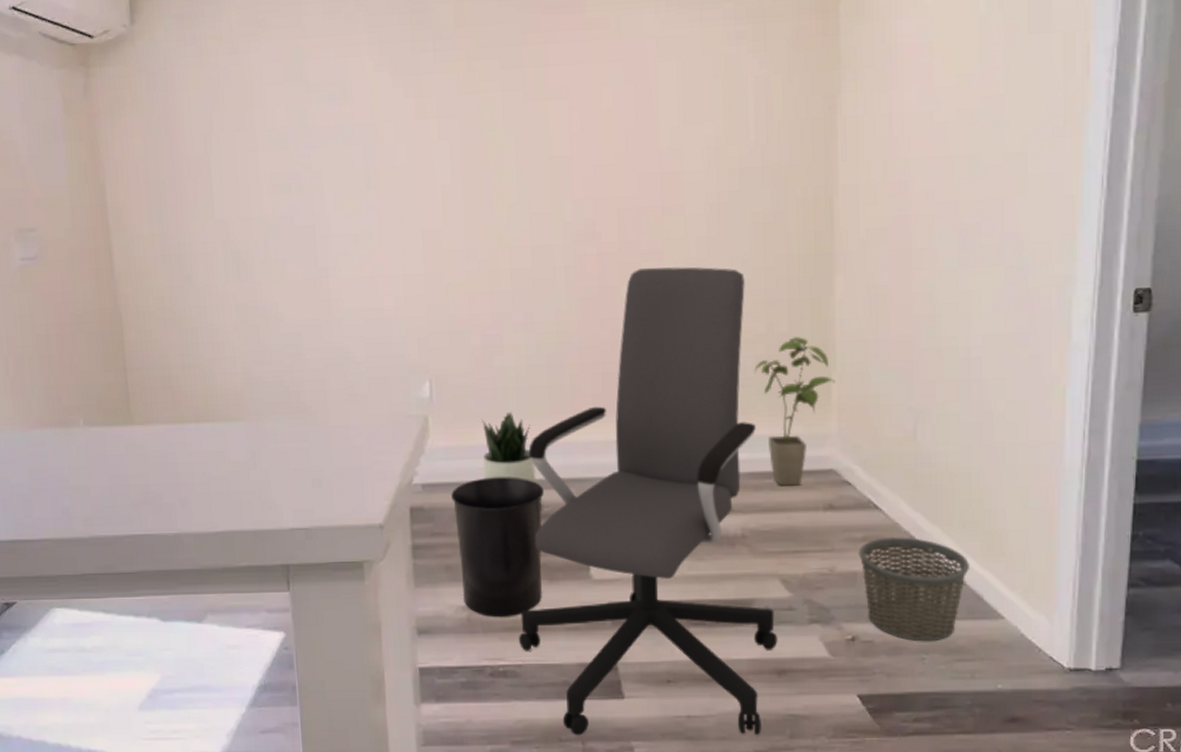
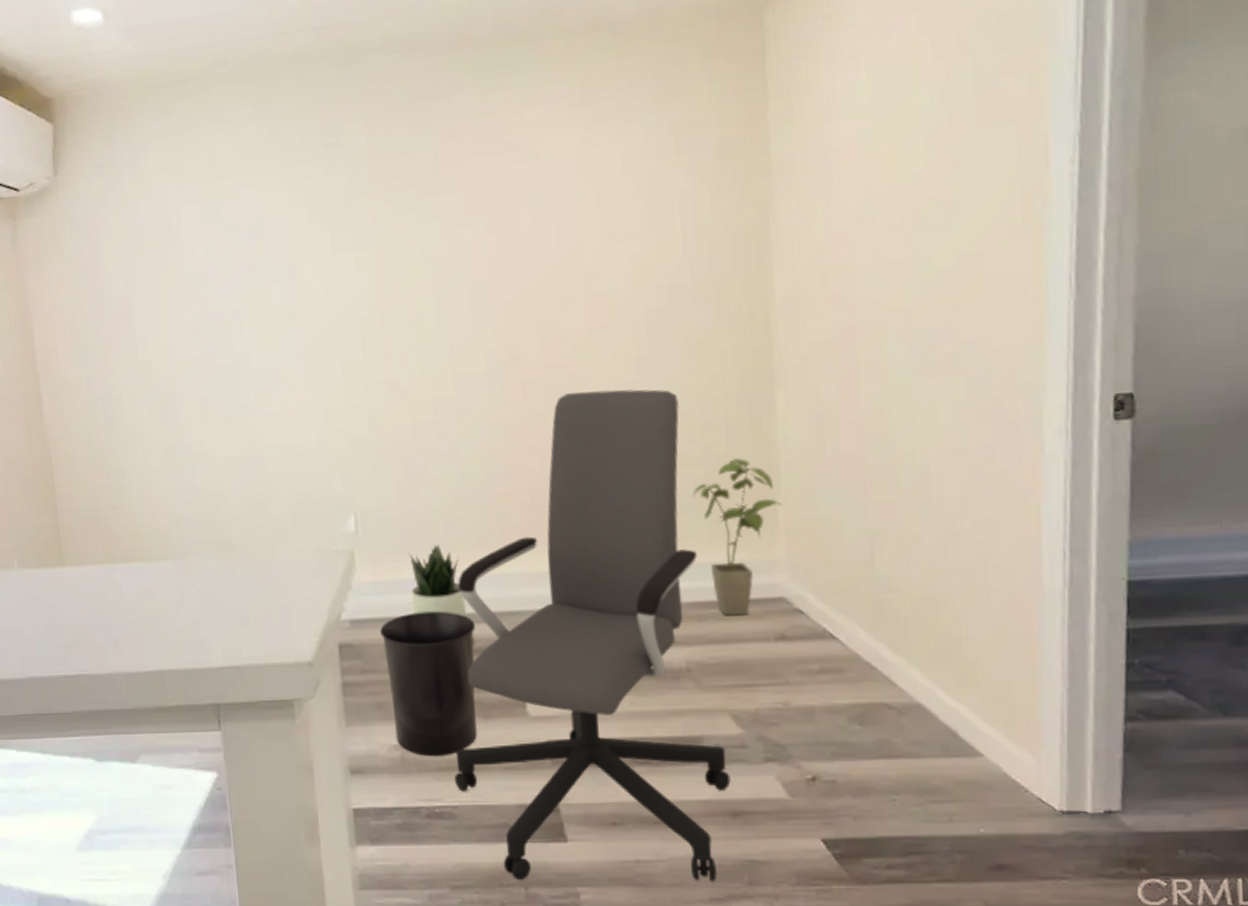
basket: present [858,536,971,641] -> none [815,667,942,781]

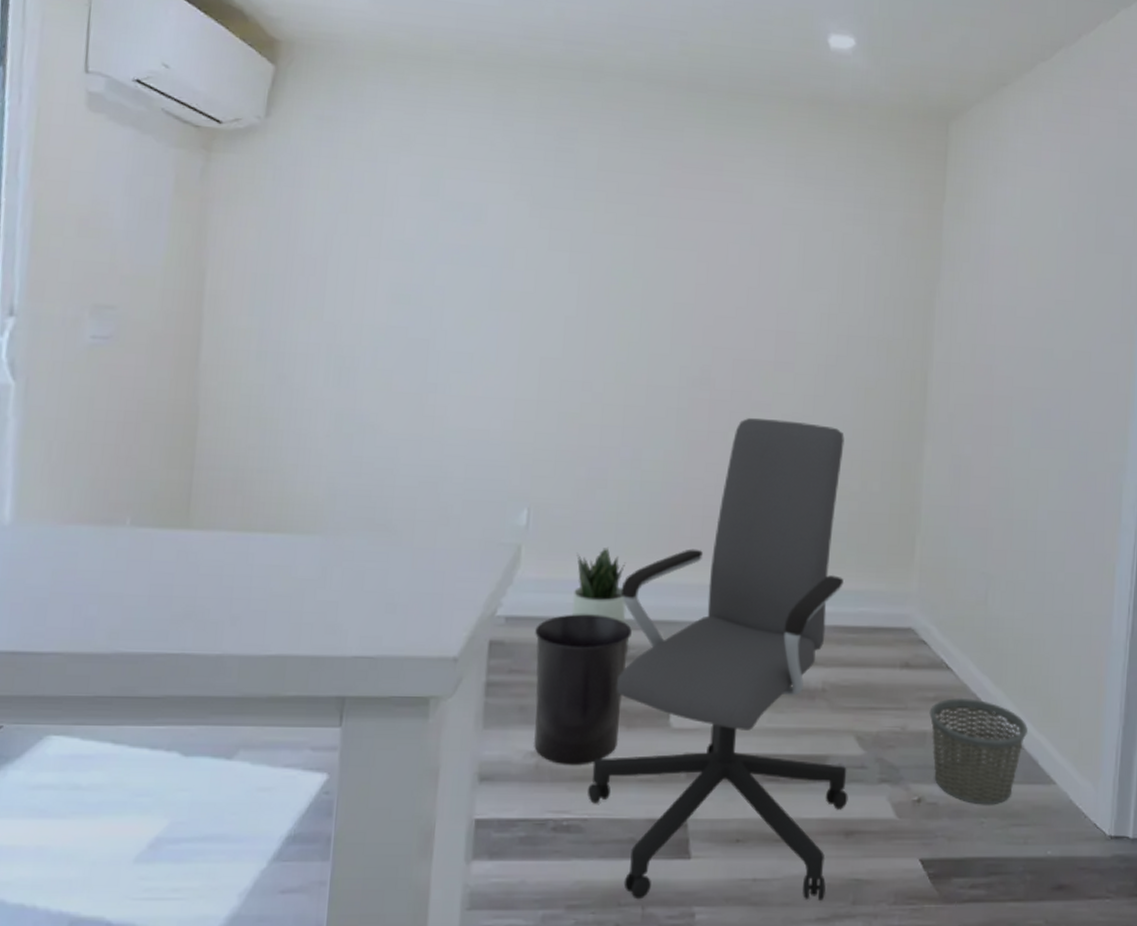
house plant: present [692,457,782,616] -> none [846,496,919,642]
basket: none [815,667,942,781] -> present [929,697,1028,804]

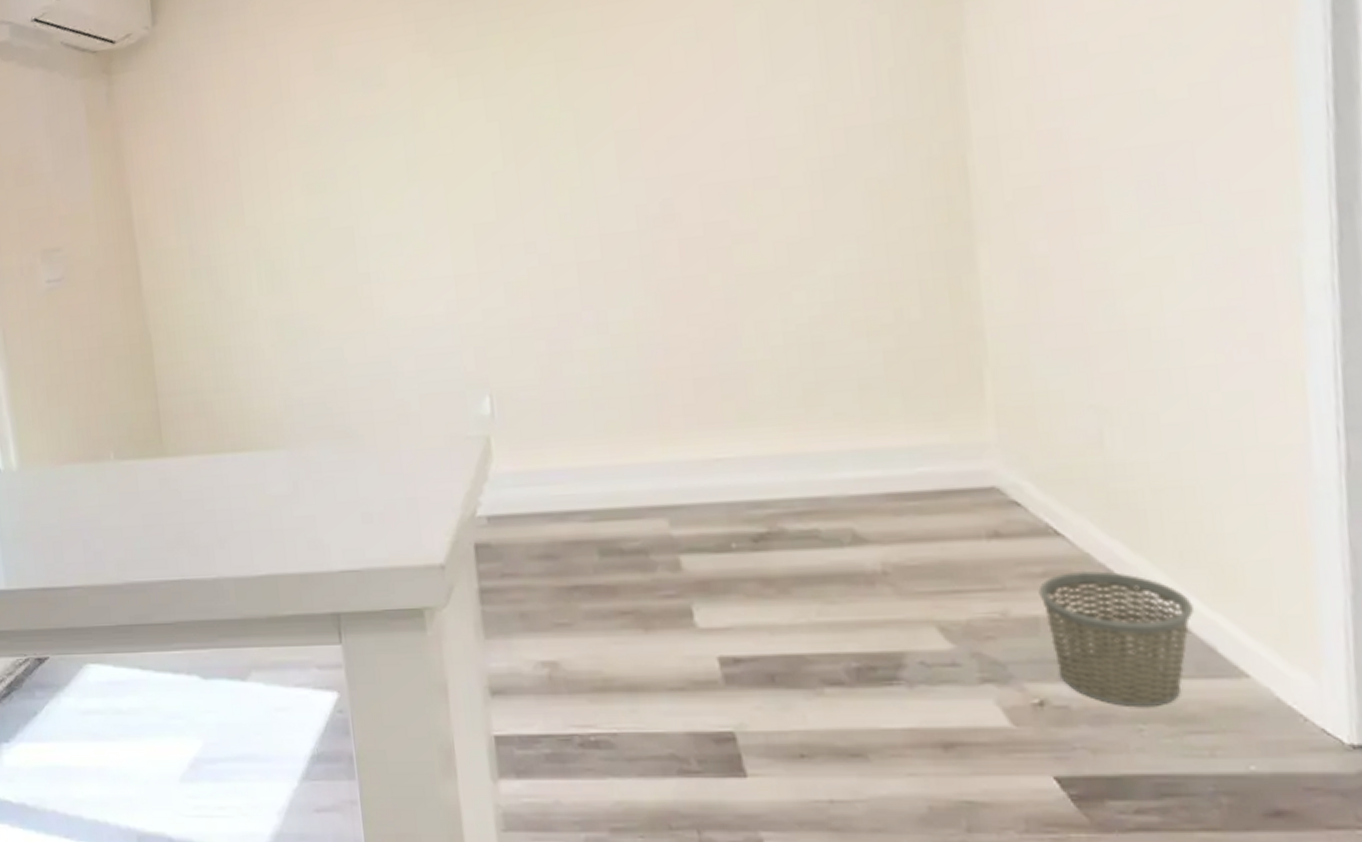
waste bin: present [533,614,632,764] -> none [521,505,637,674]
planter: present [571,547,630,644] -> none [552,427,631,536]
office chair: present [588,418,848,900] -> none [610,246,941,827]

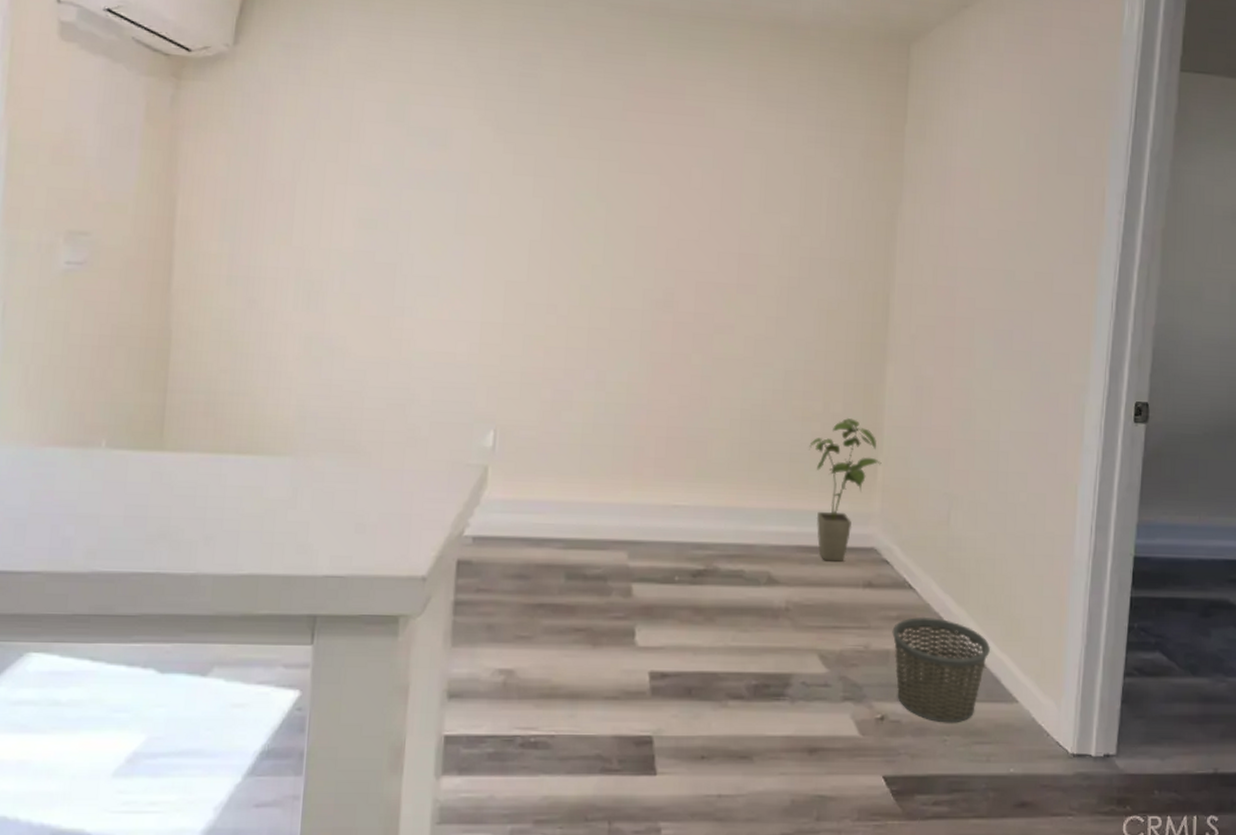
house plant: none [882,323,989,510] -> present [809,417,882,562]

